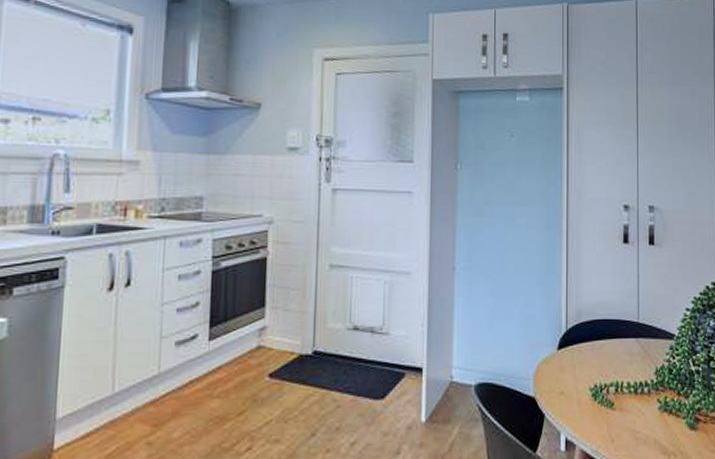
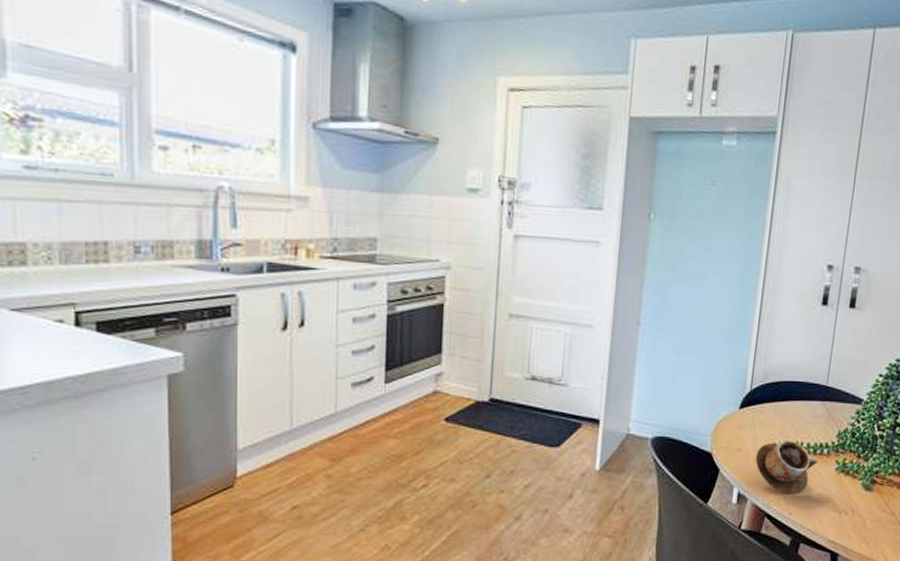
mug: none [579,379,640,439] -> present [755,440,818,495]

